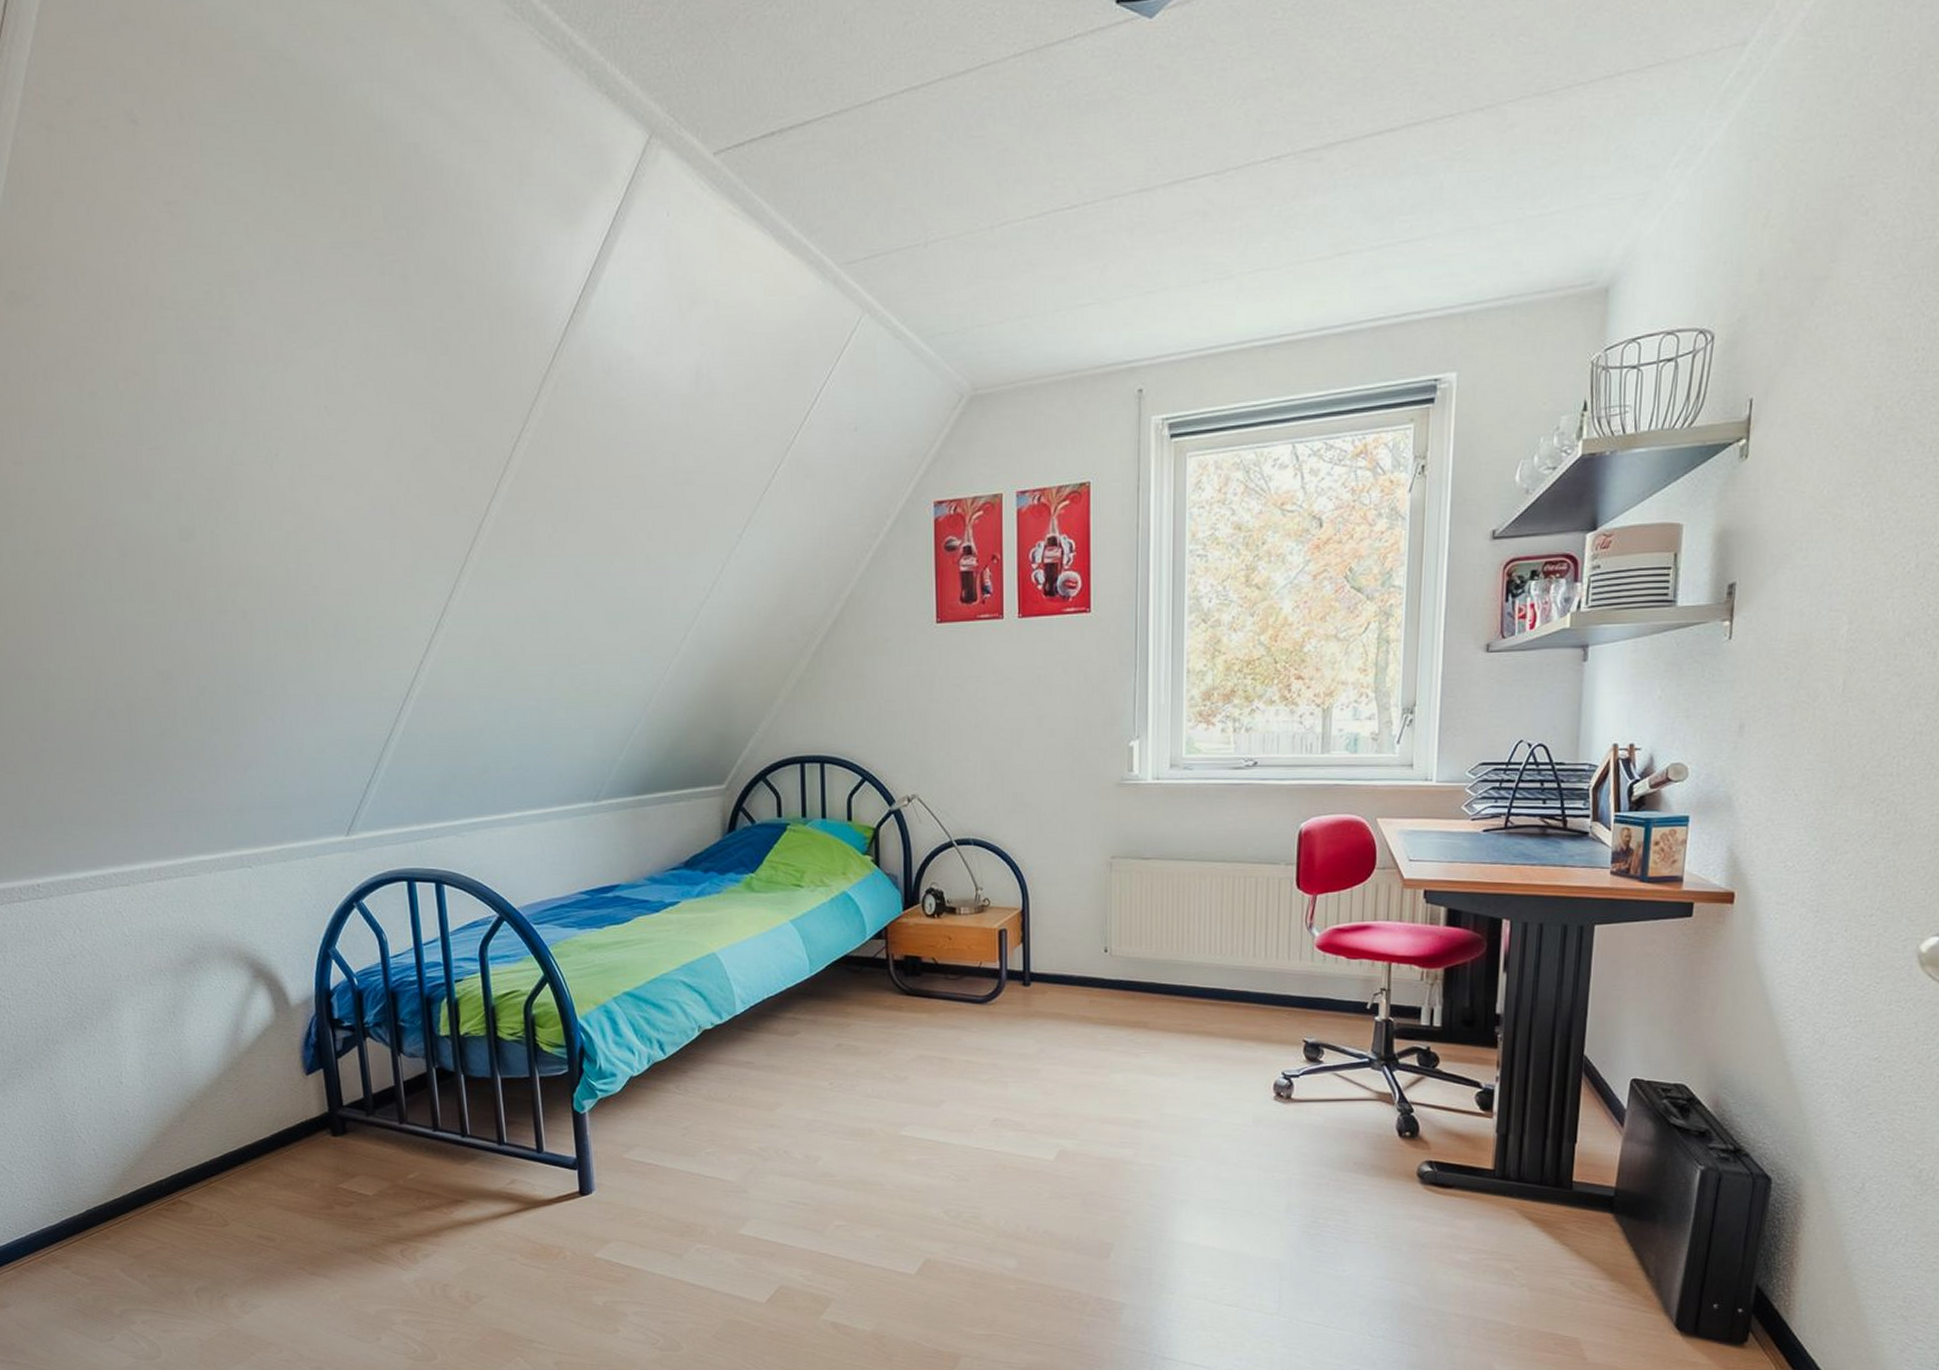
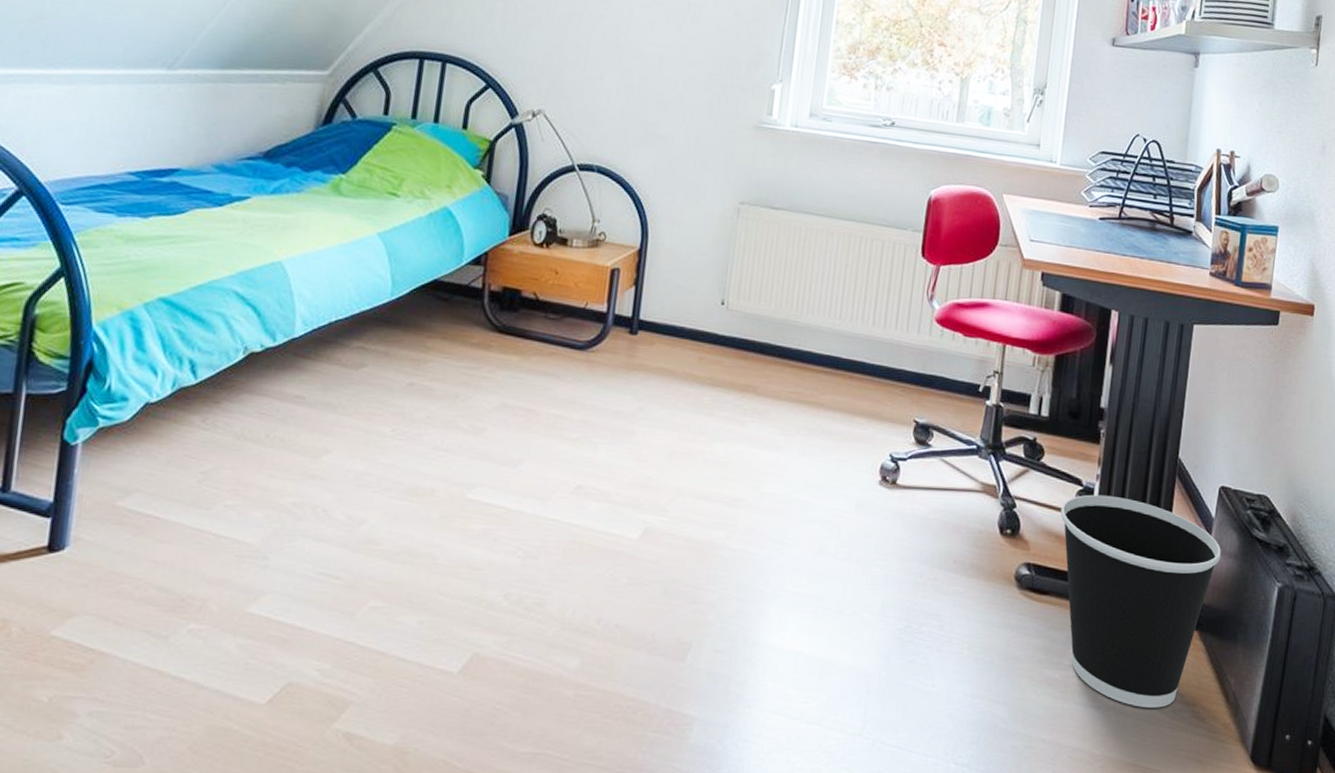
wastebasket: none [1460,1095,1635,1284] -> present [1060,494,1221,708]

